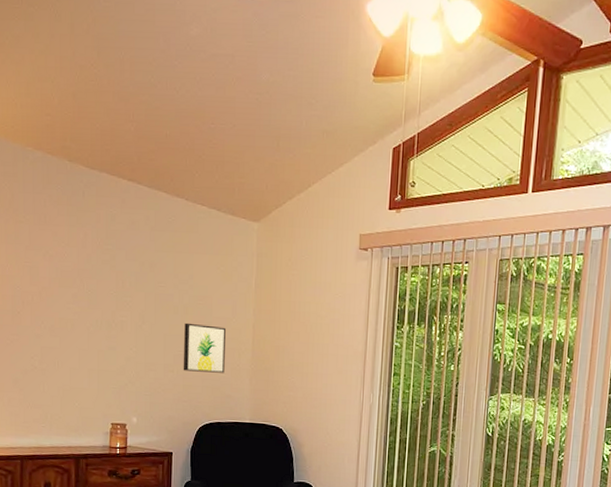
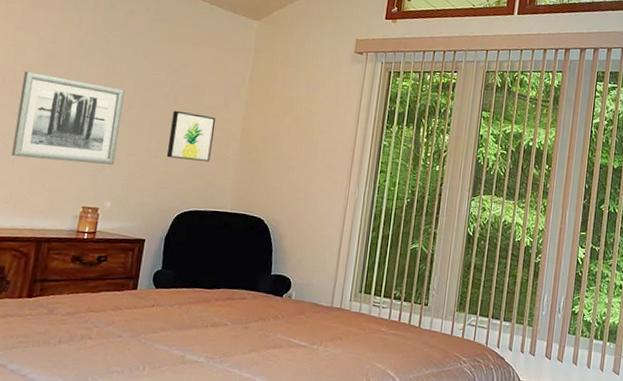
wall art: none [40,292,136,381] -> present [11,71,125,165]

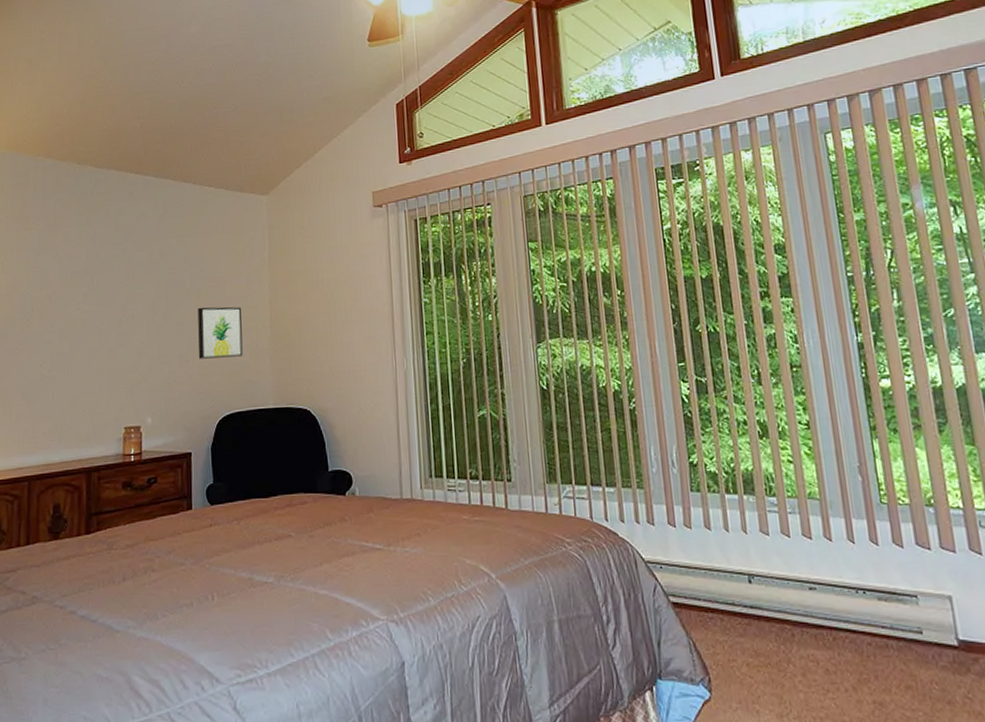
wall art: present [11,71,125,165] -> none [49,295,148,386]

